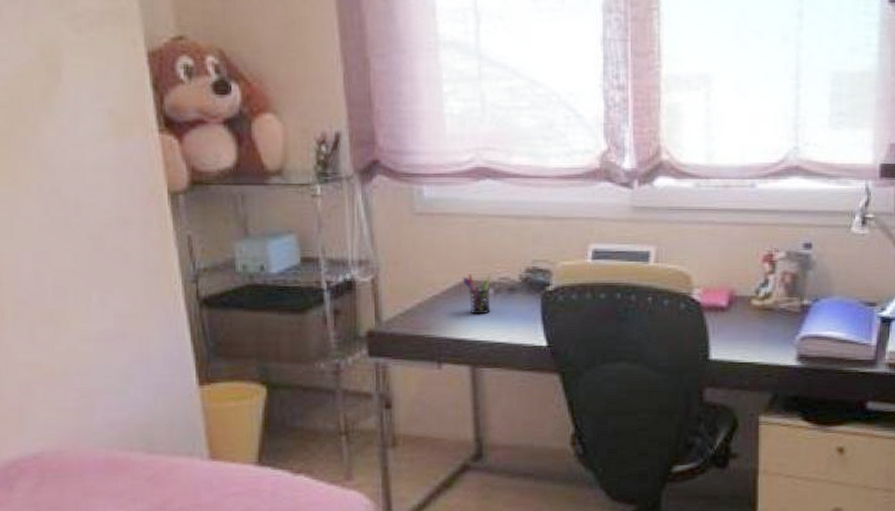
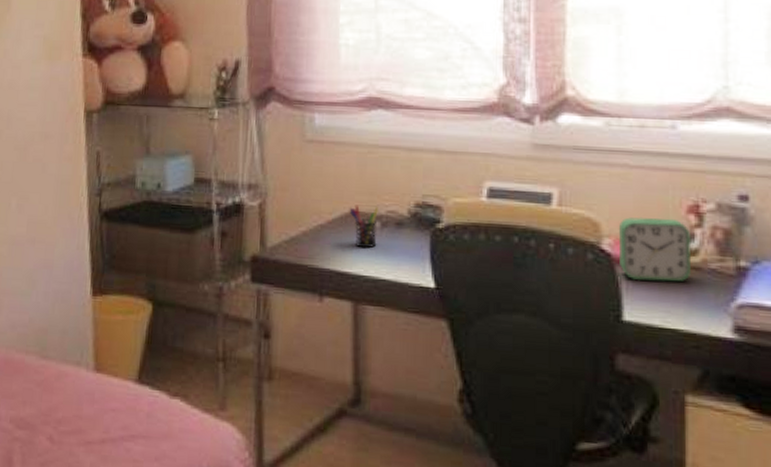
alarm clock: none [707,267,765,323] -> present [619,216,691,282]

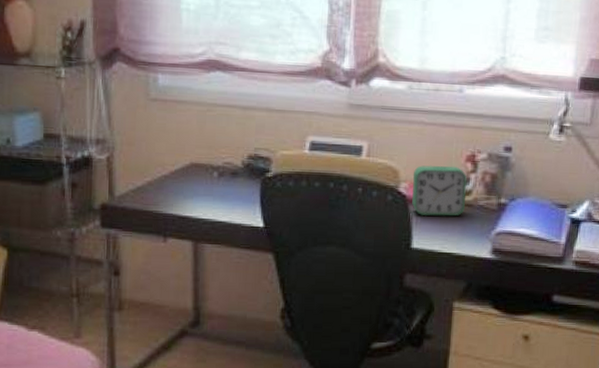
pen holder: present [349,204,378,248] -> none [190,157,216,194]

